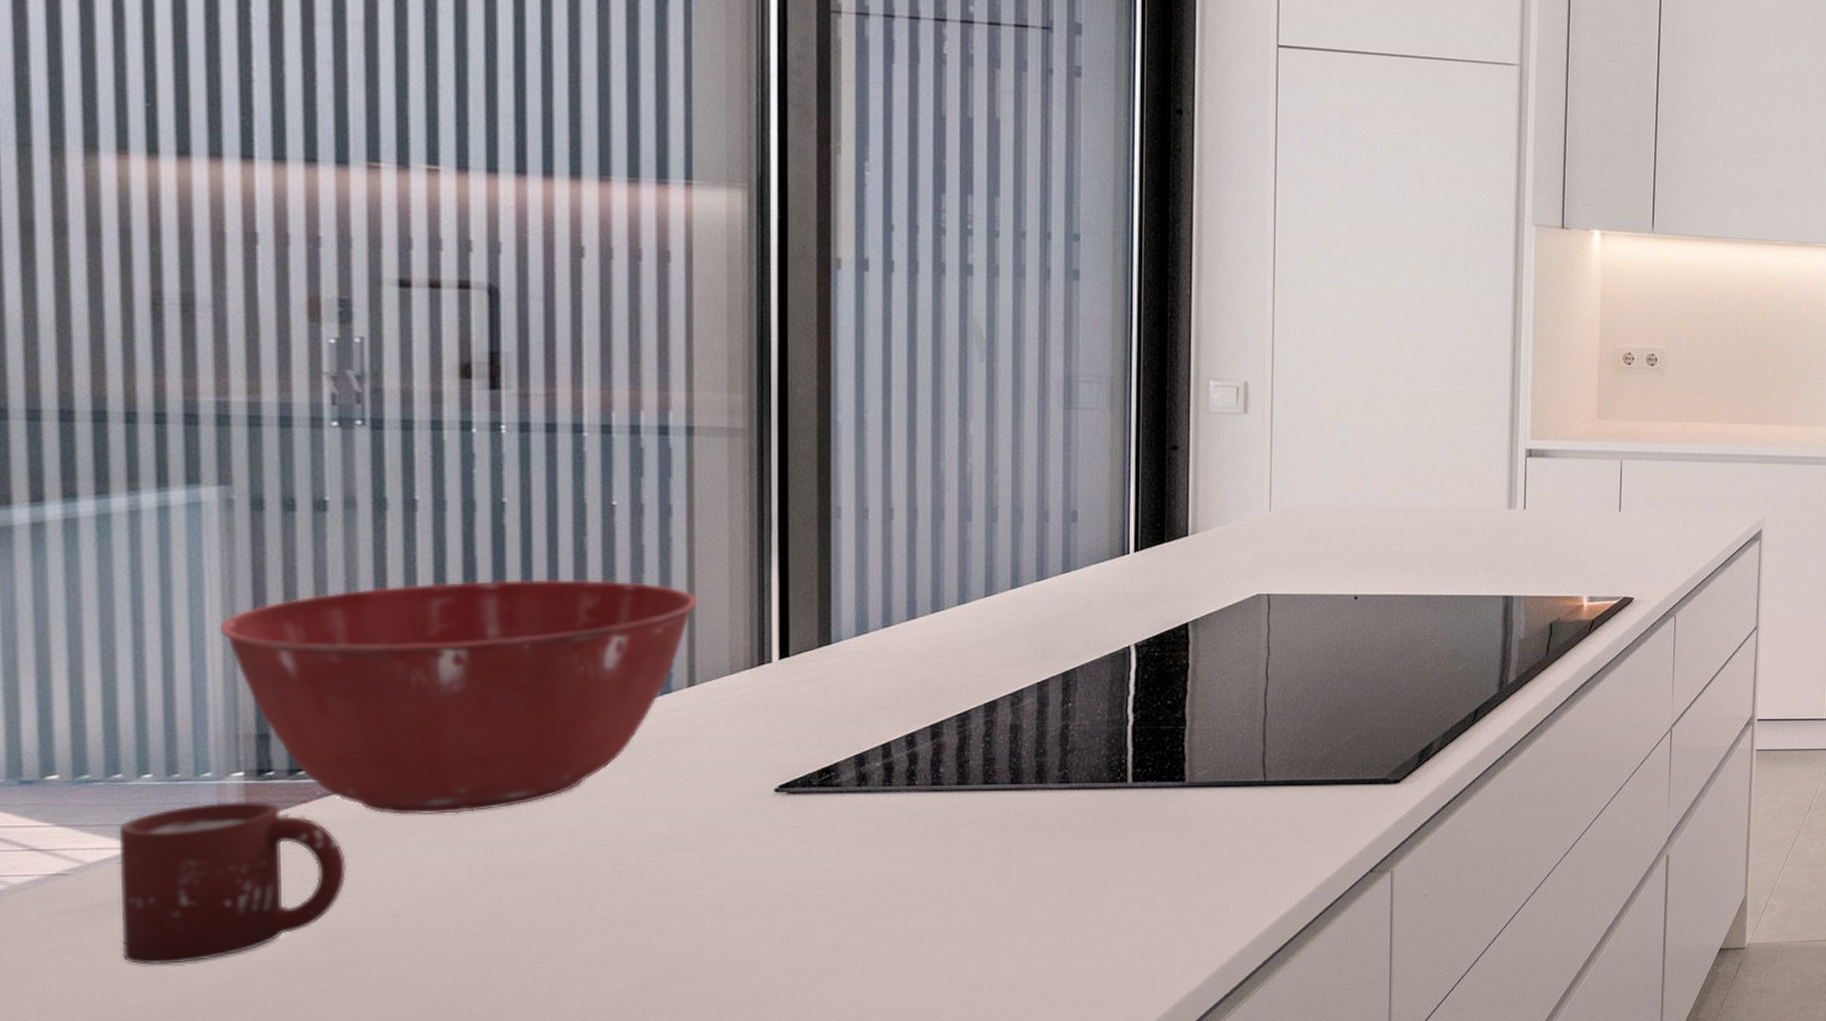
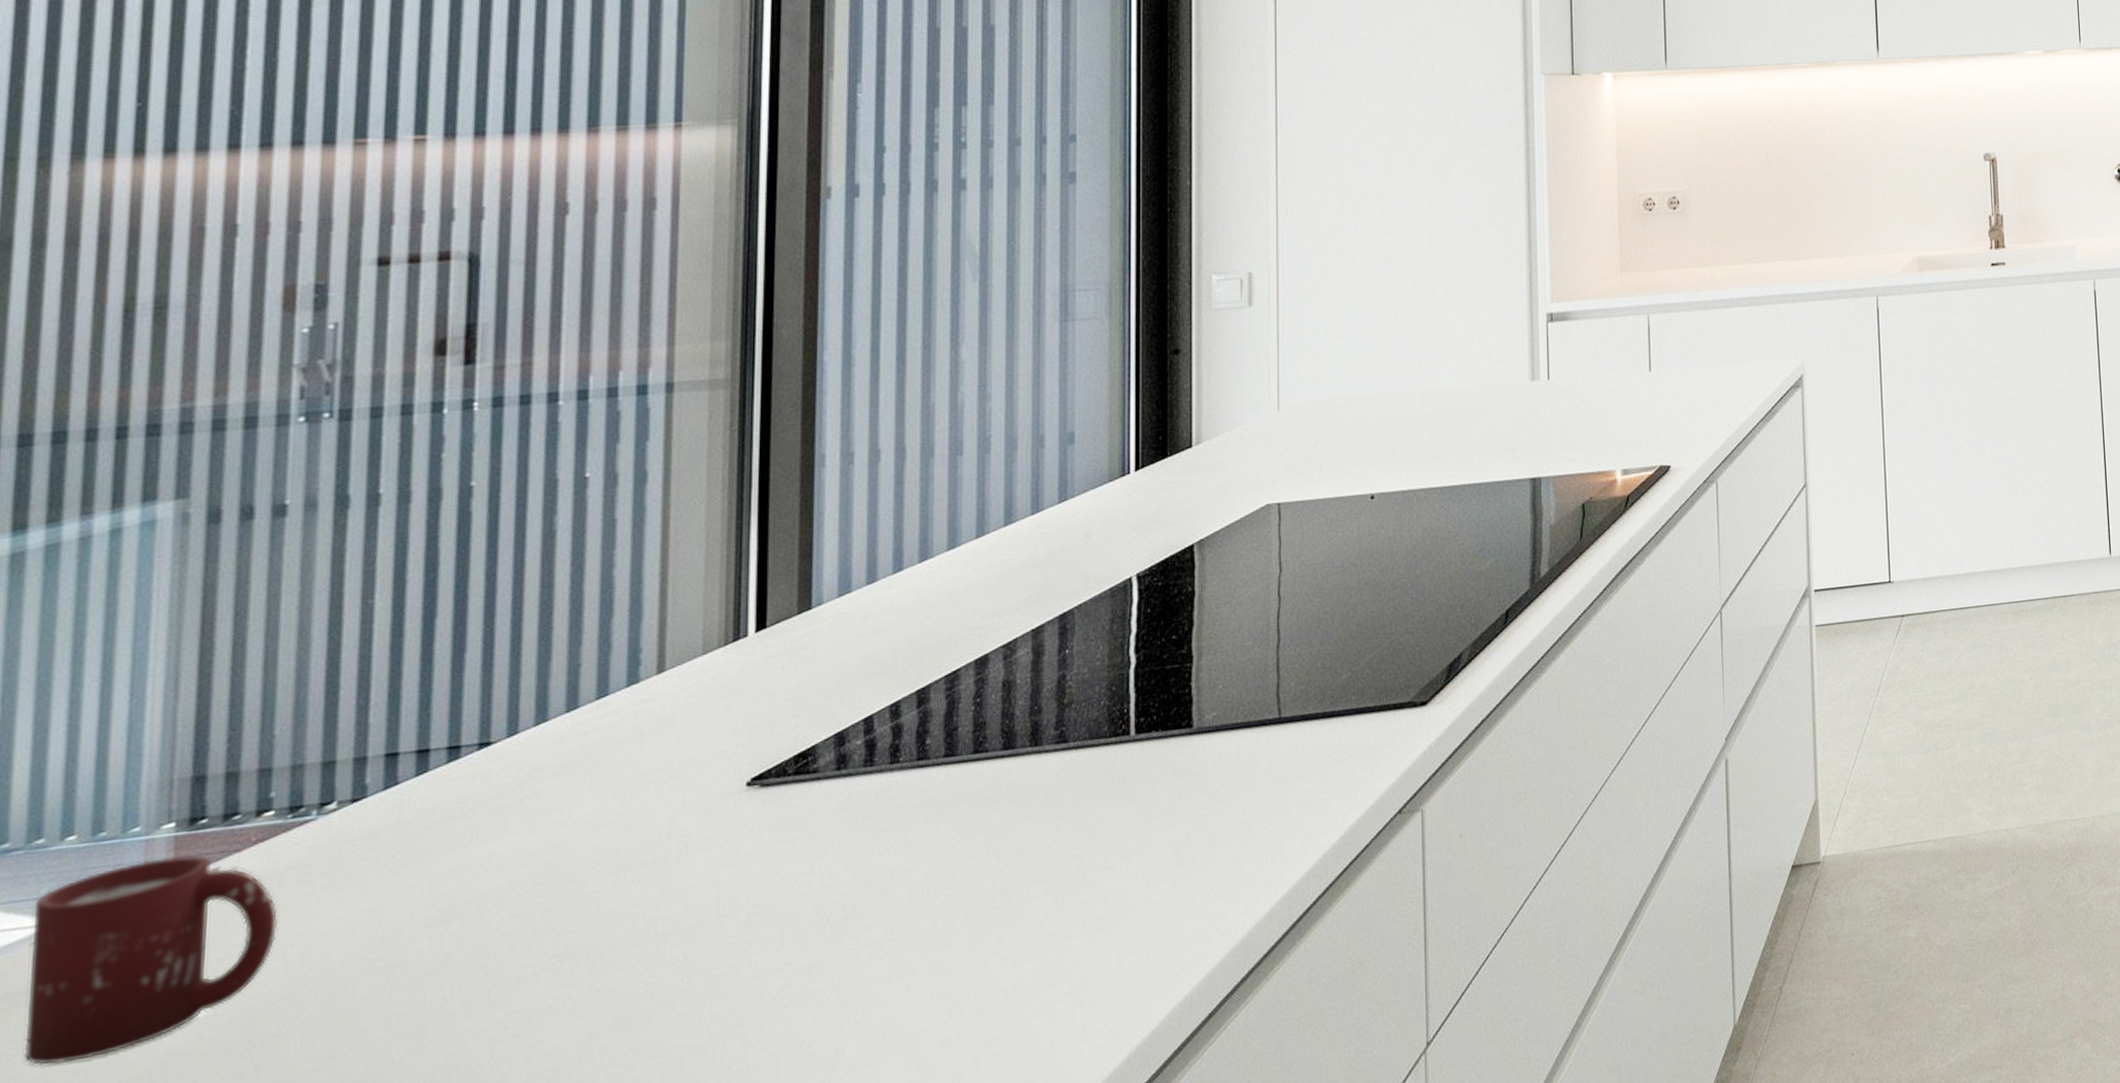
mixing bowl: present [219,579,698,815] -> none [162,561,672,856]

